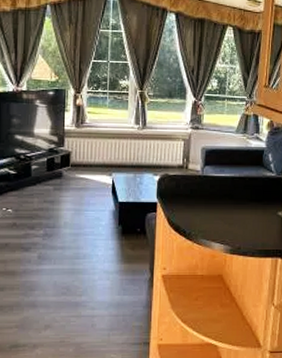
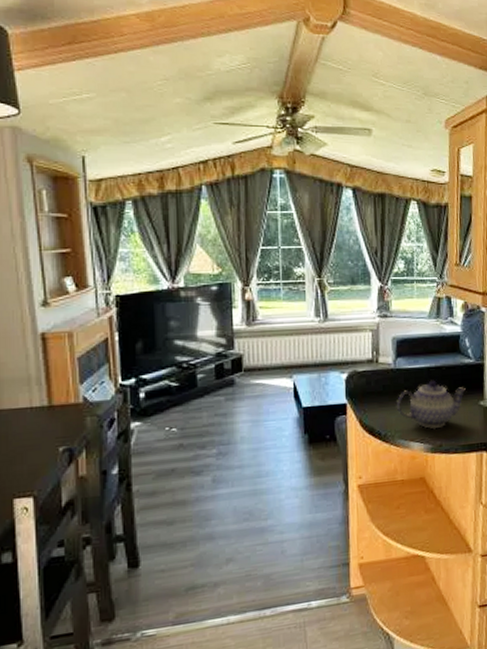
teapot: none [202,188,266,233] -> present [397,380,466,430]

